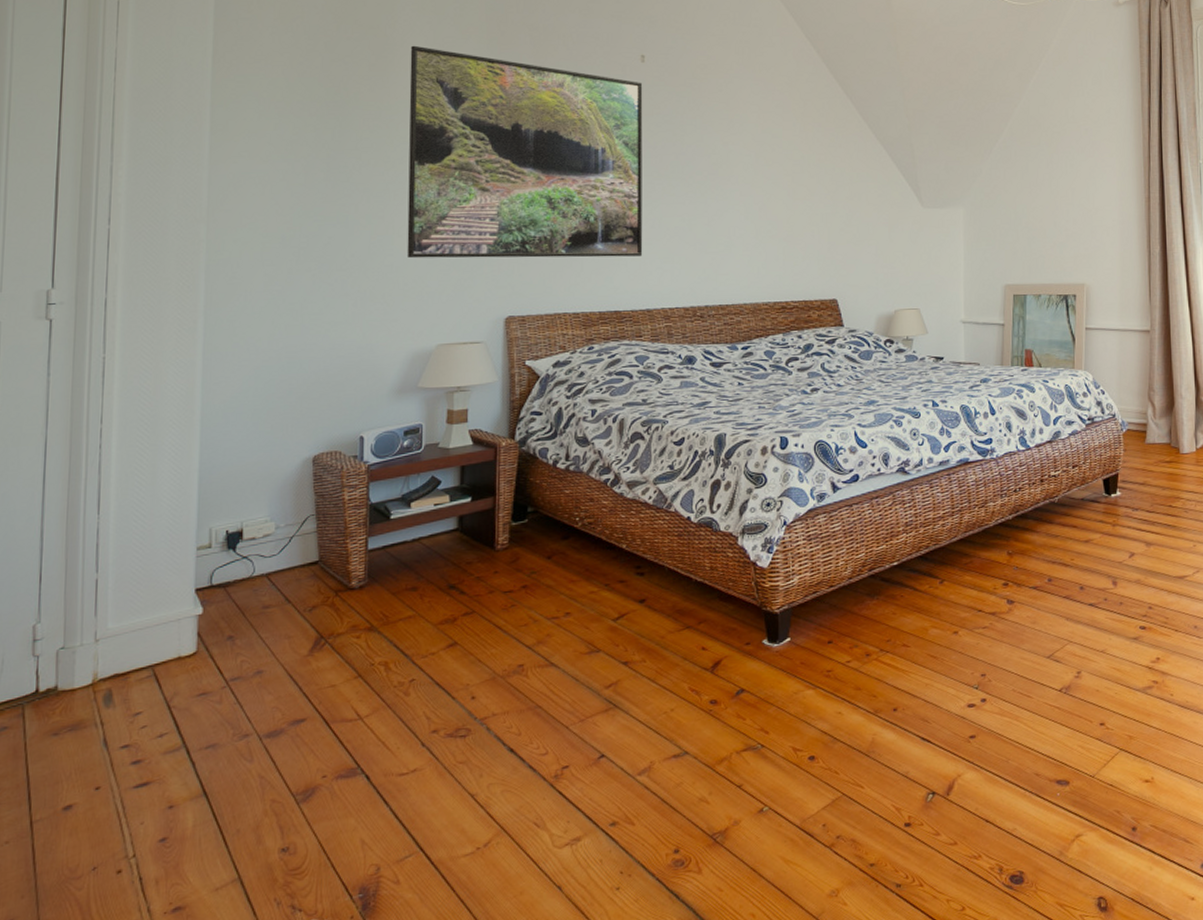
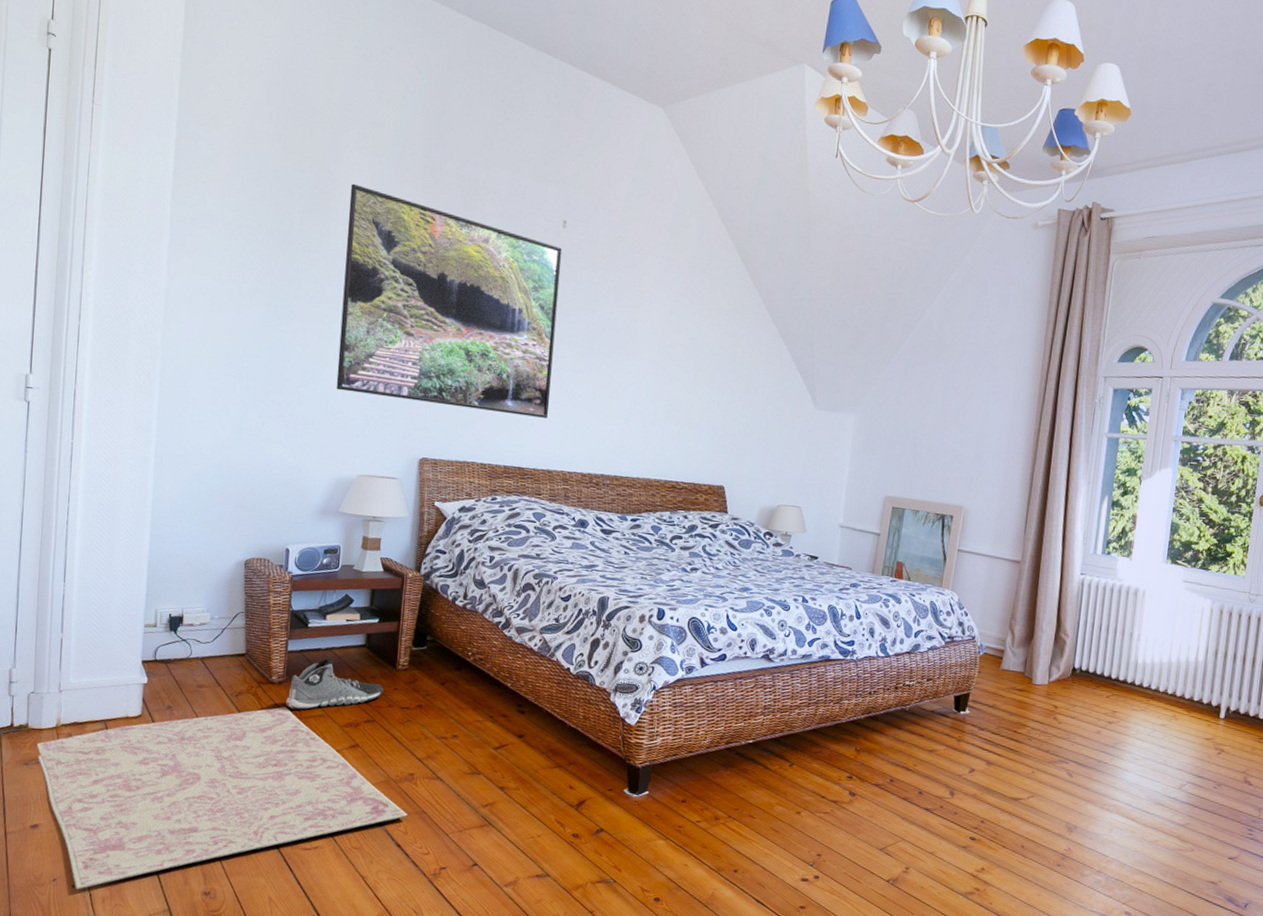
rug: none [68,614,520,876] -> present [36,707,408,890]
sneaker: none [369,551,482,615] -> present [286,658,384,710]

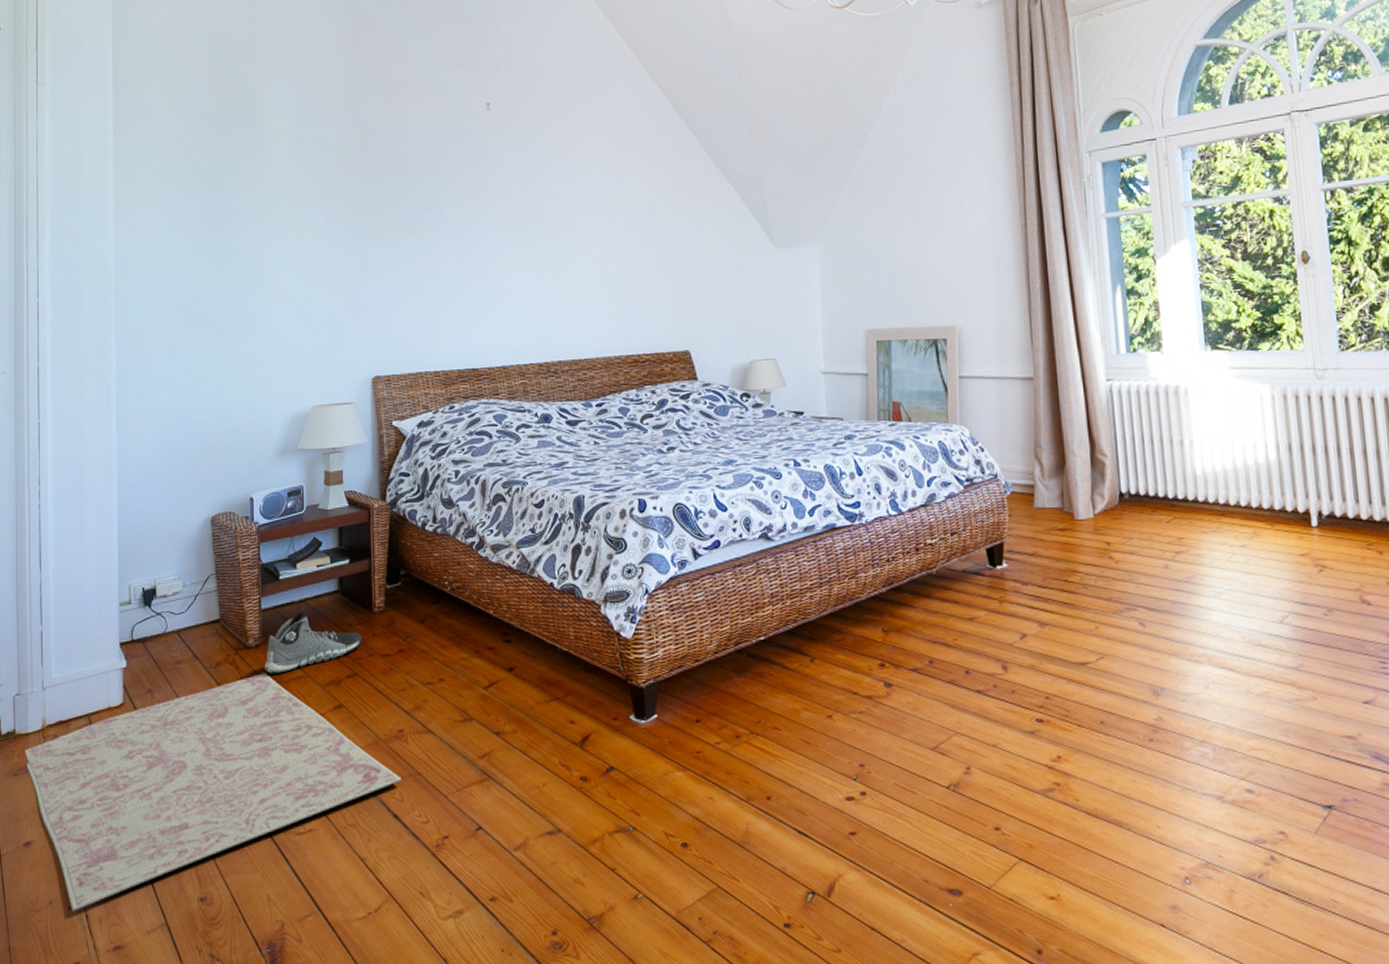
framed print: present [336,183,563,418] -> none [278,109,497,321]

